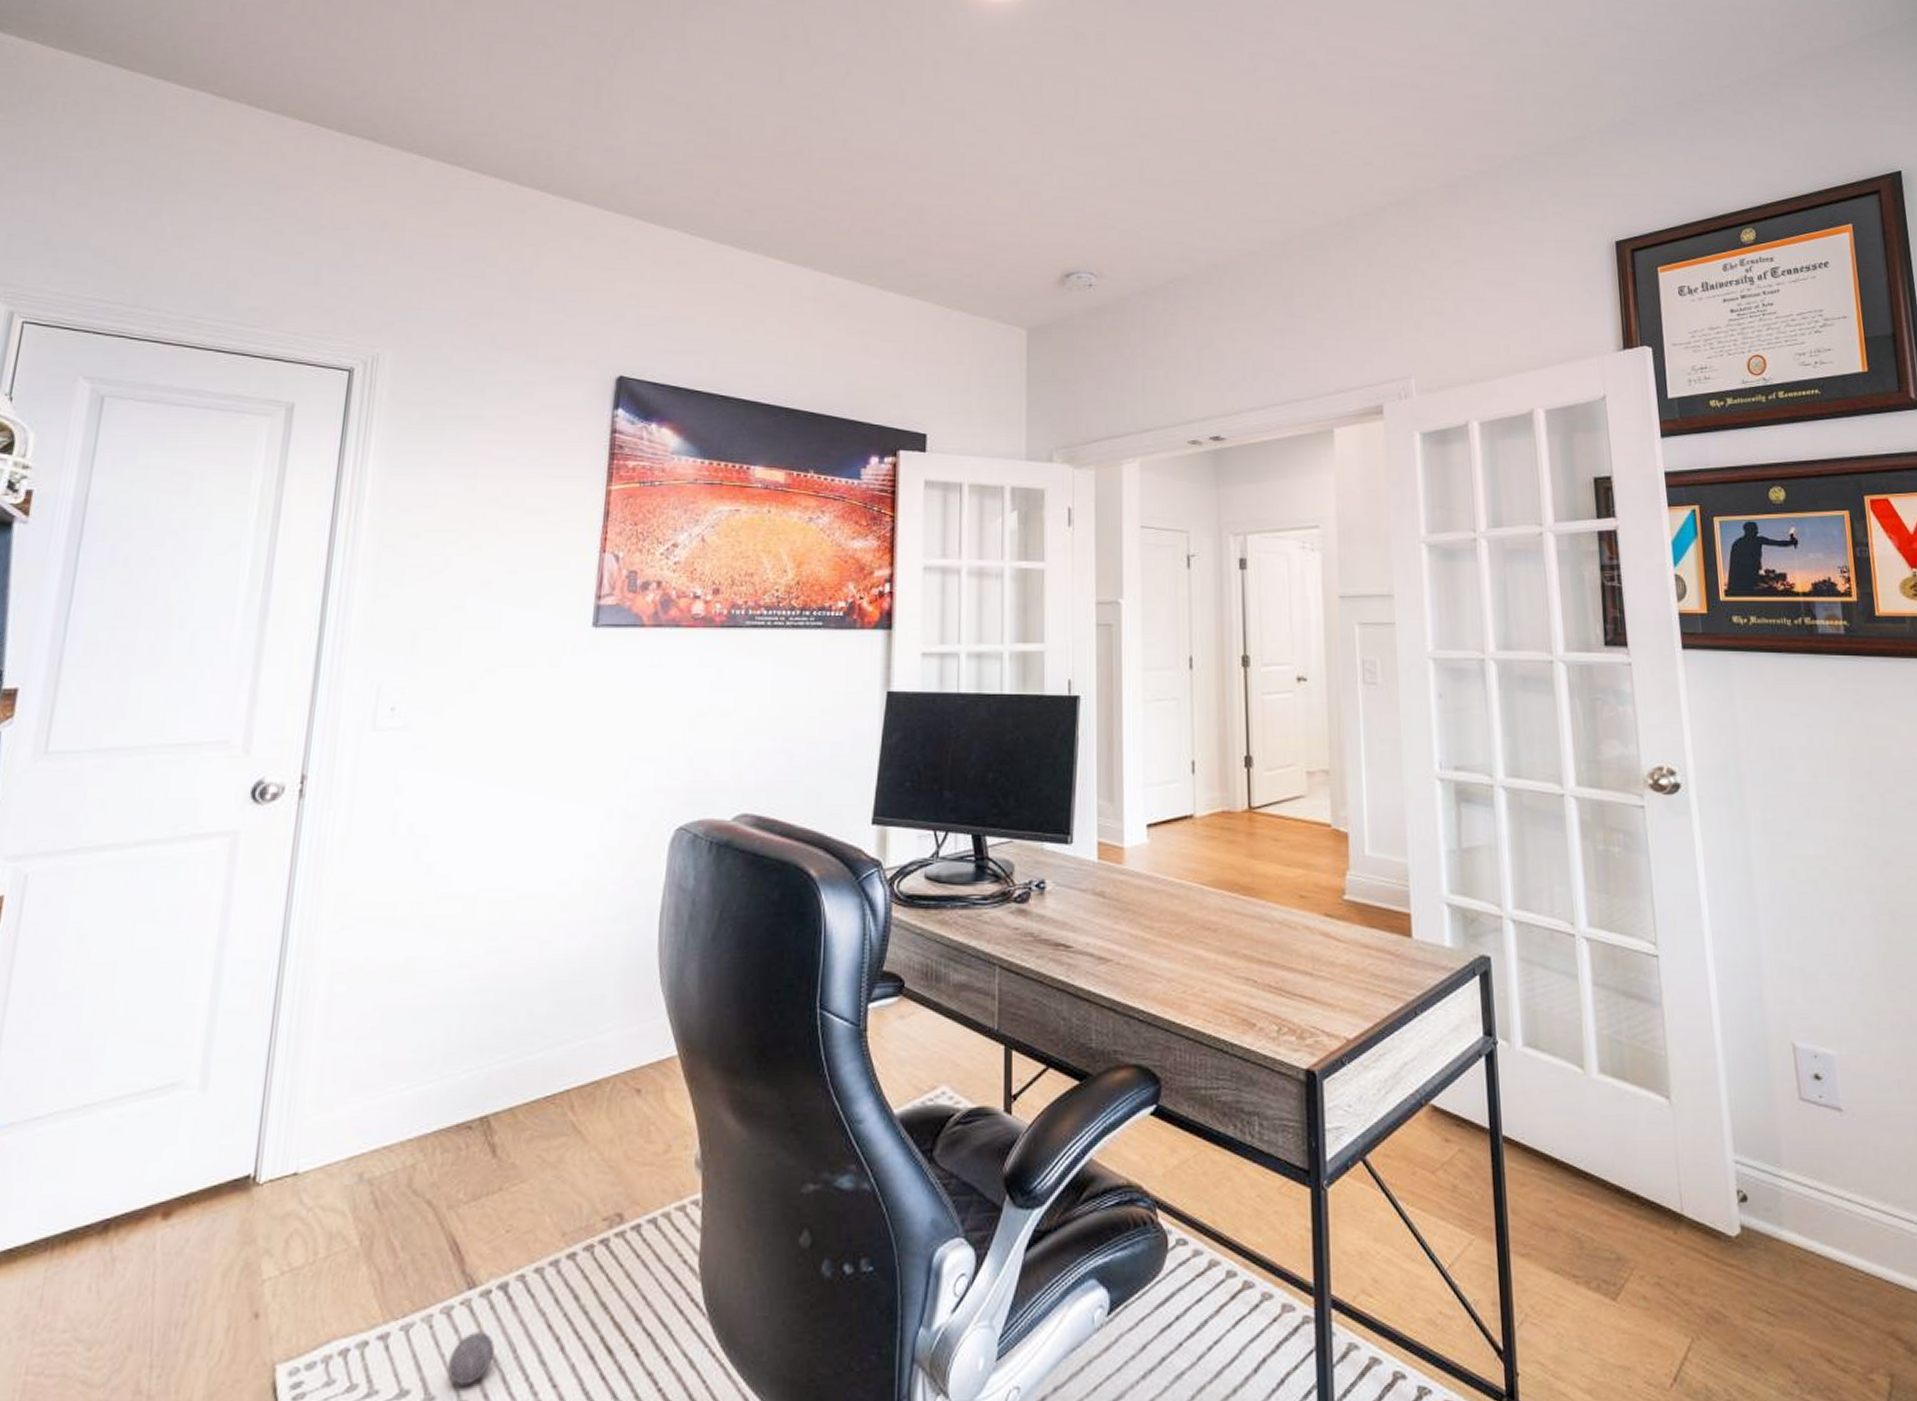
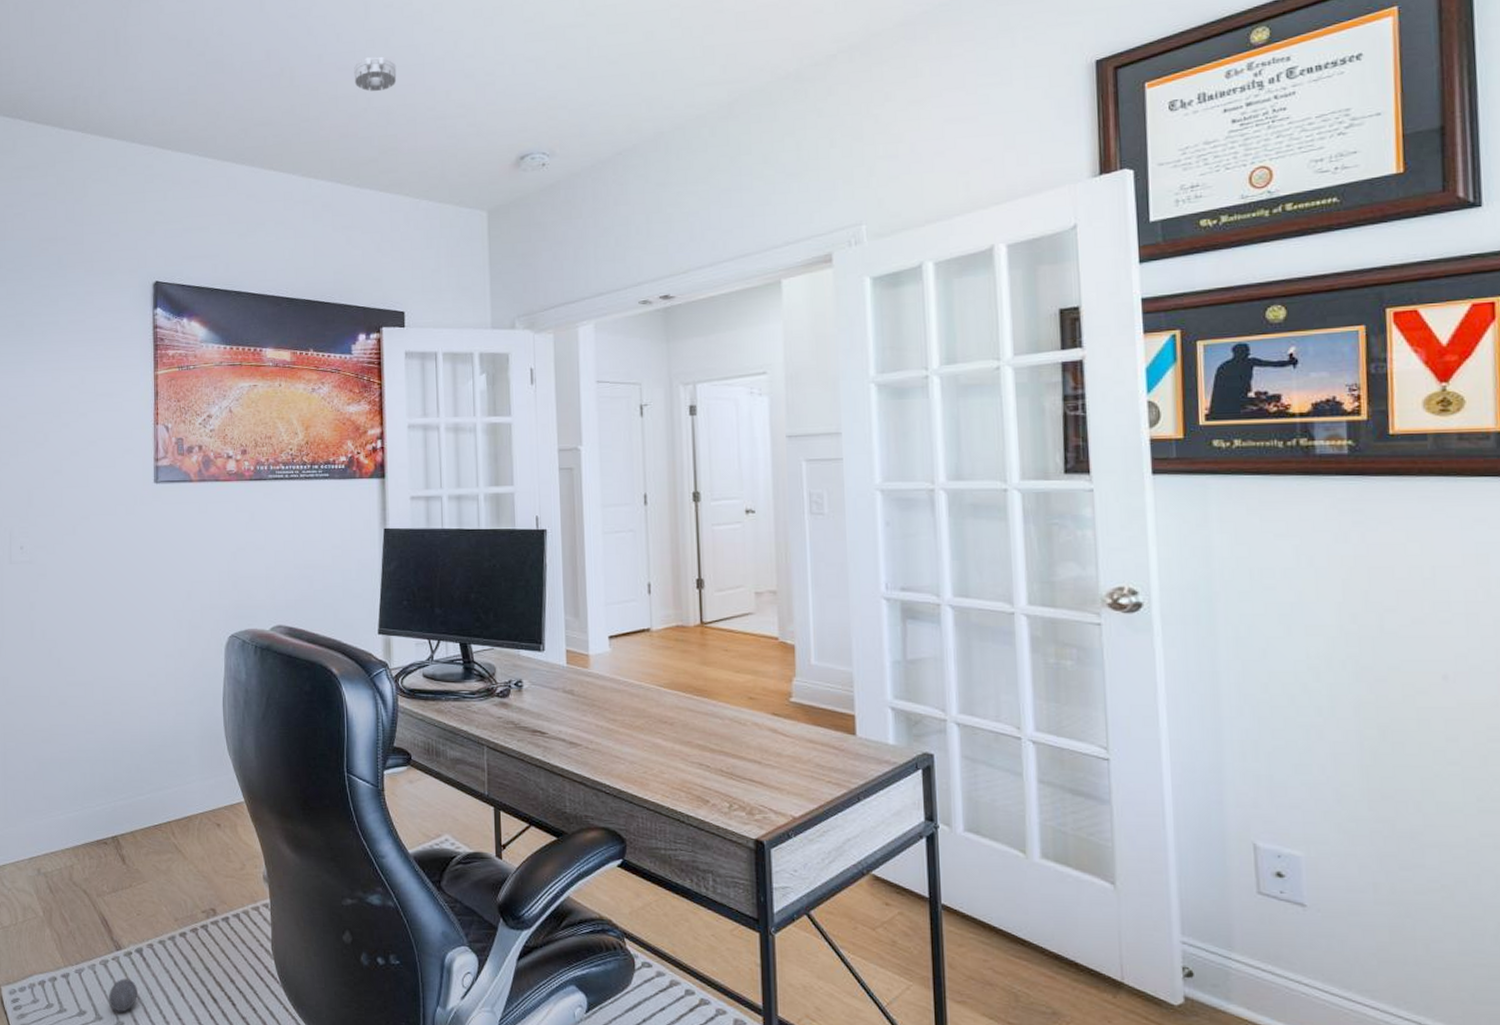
smoke detector: none [884,149,933,187] -> present [354,56,397,92]

